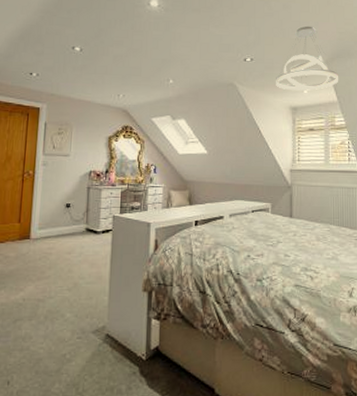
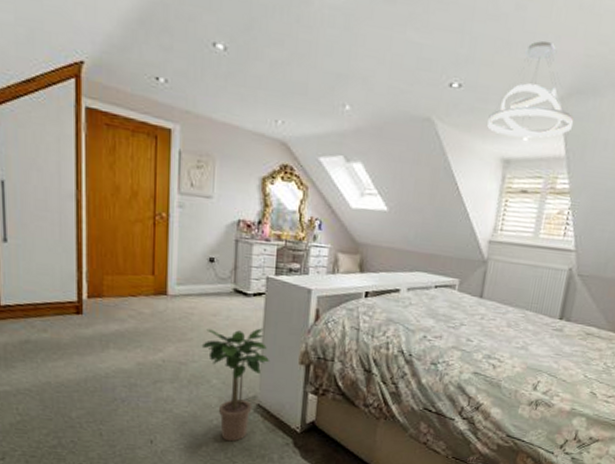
potted plant: none [57,261,117,376] -> present [201,328,270,442]

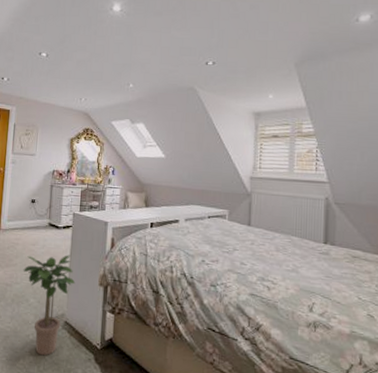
pendant light: present [487,40,574,138] -> none [238,26,309,96]

